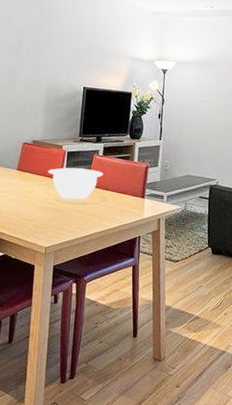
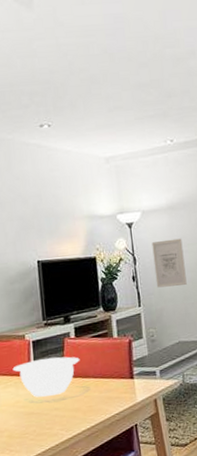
wall art: none [177,88,205,130] -> present [152,238,187,288]

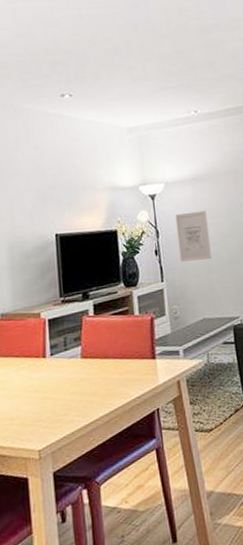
mixing bowl: present [12,356,80,398] -> none [26,336,99,381]

